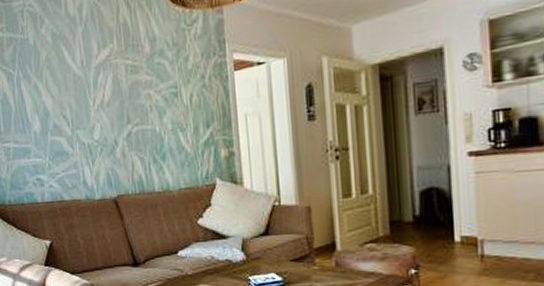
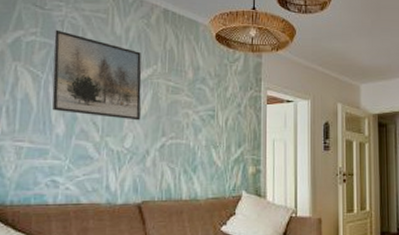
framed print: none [16,21,106,109] -> present [51,29,142,121]

